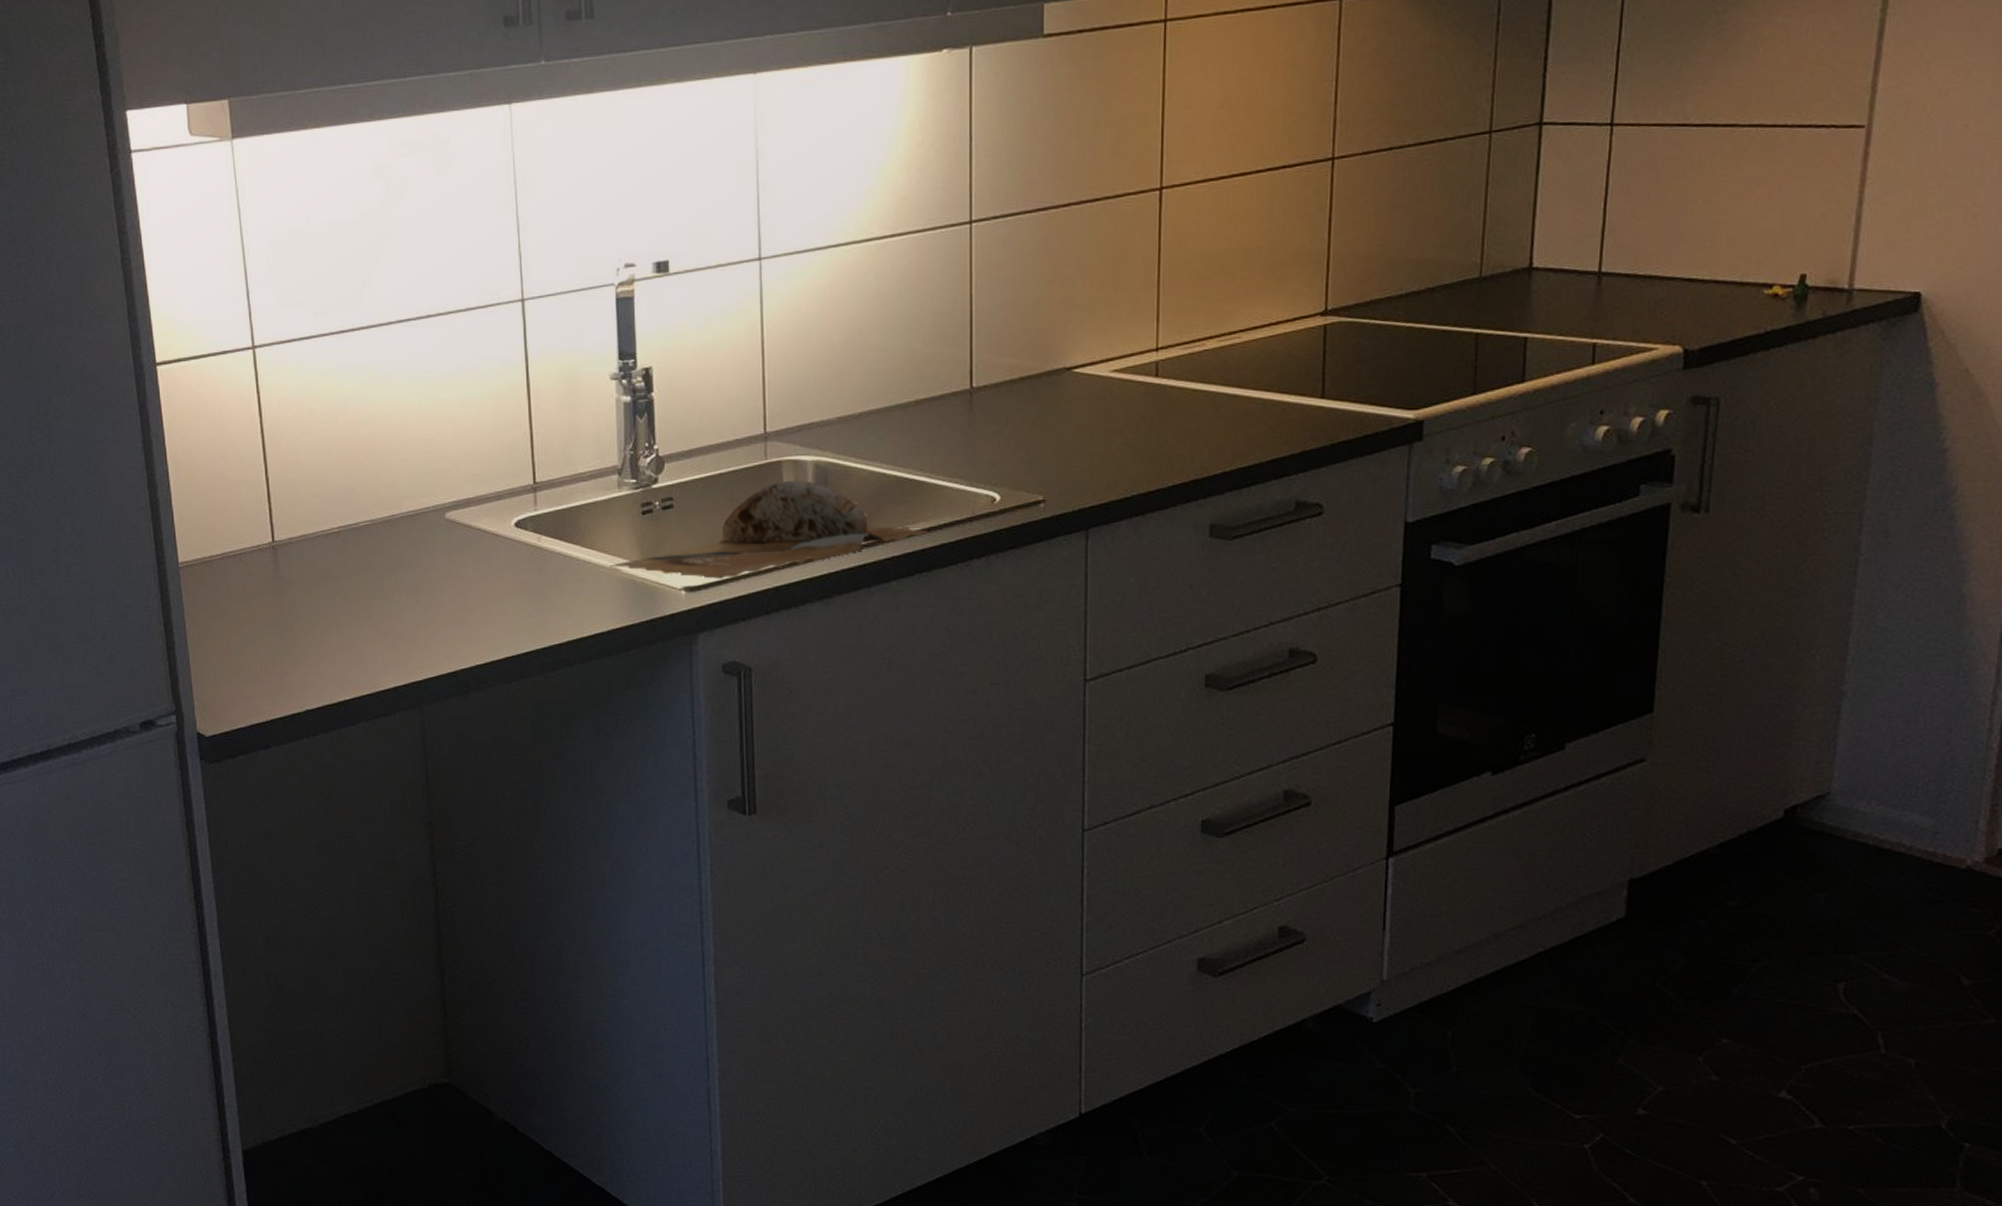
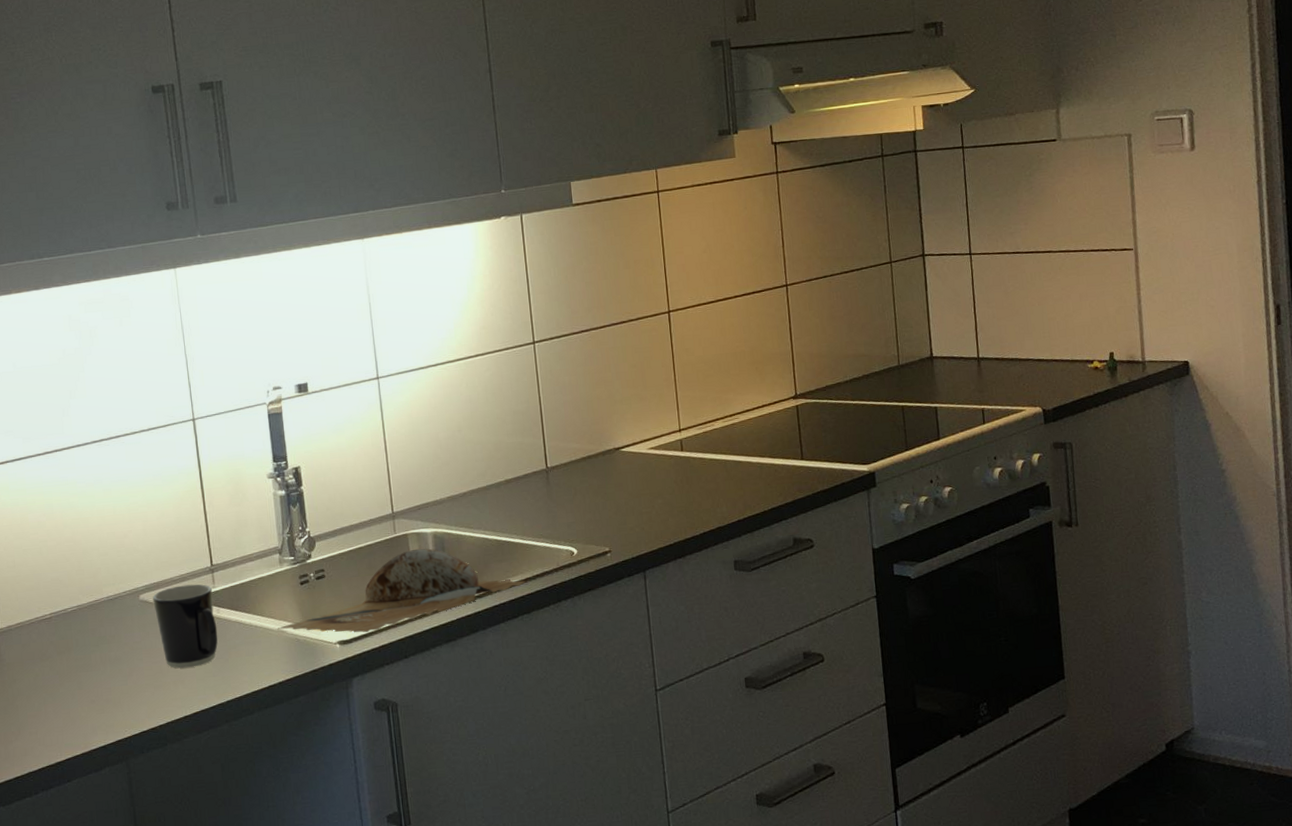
mug: none [461,504,537,604] -> present [152,584,218,669]

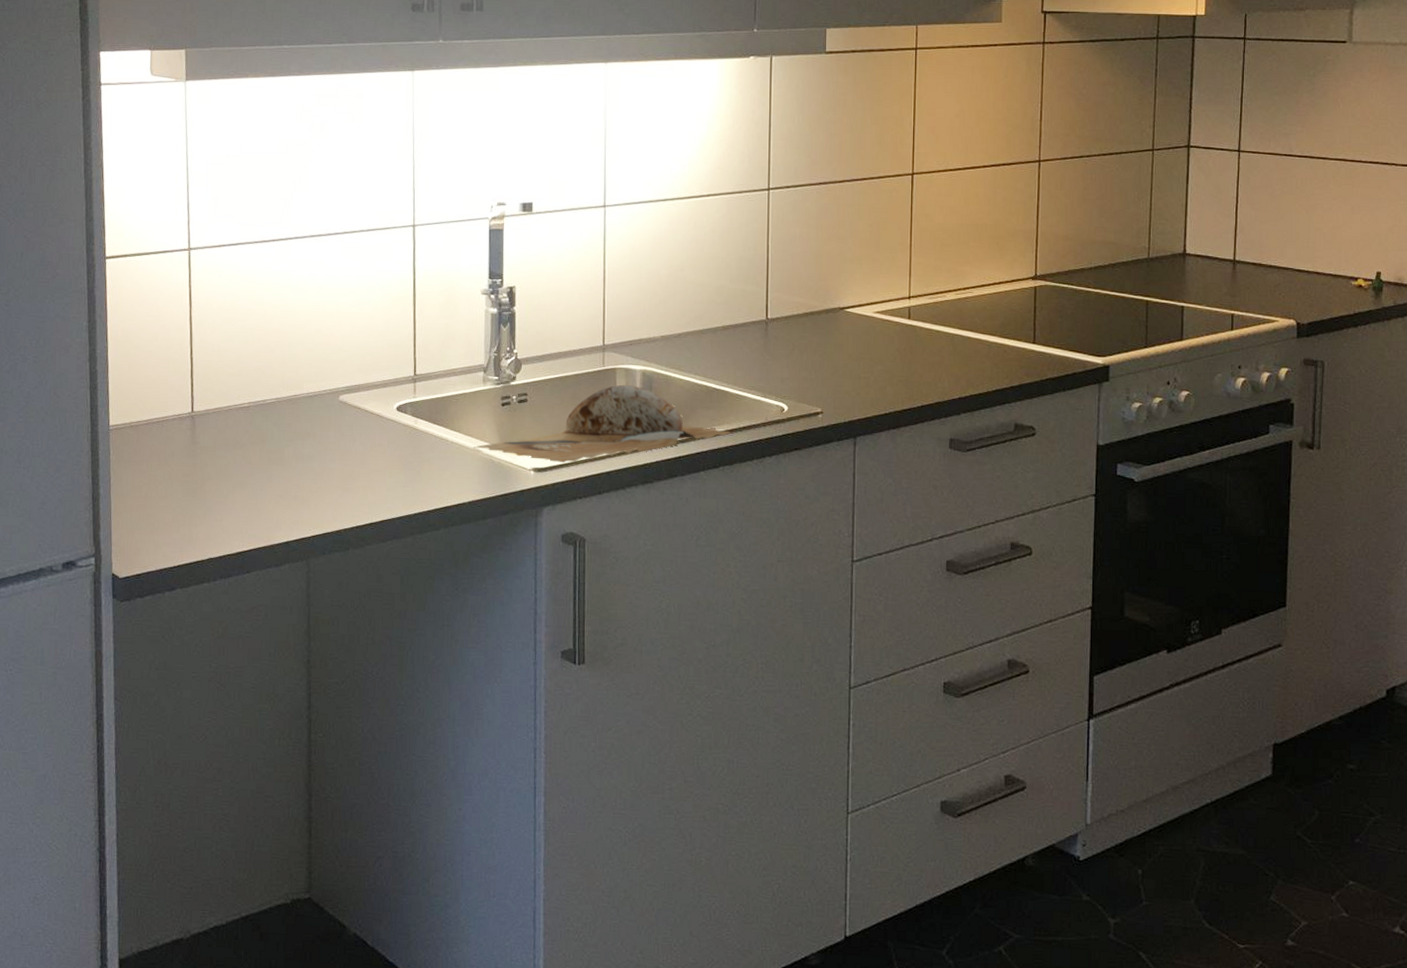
mug: present [152,584,218,669] -> none [352,391,413,475]

